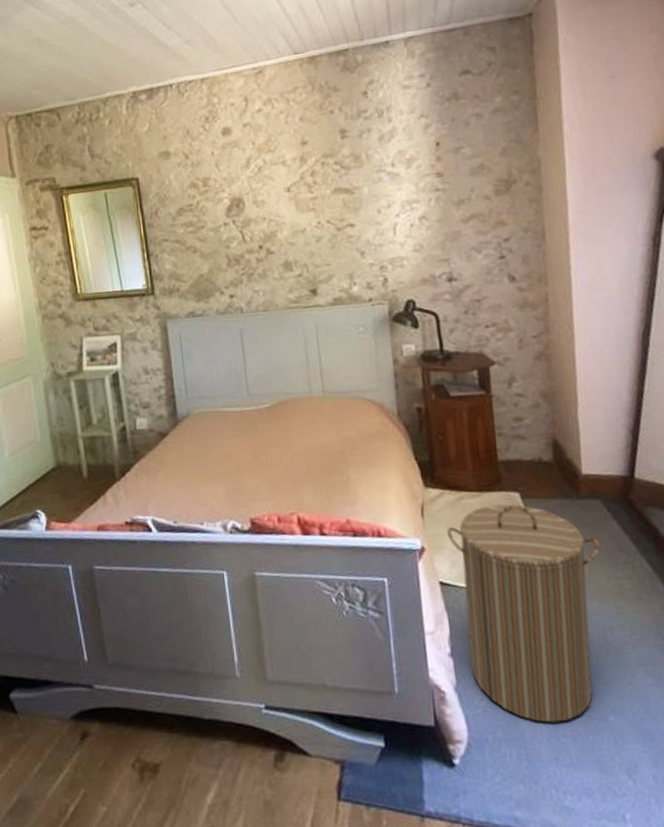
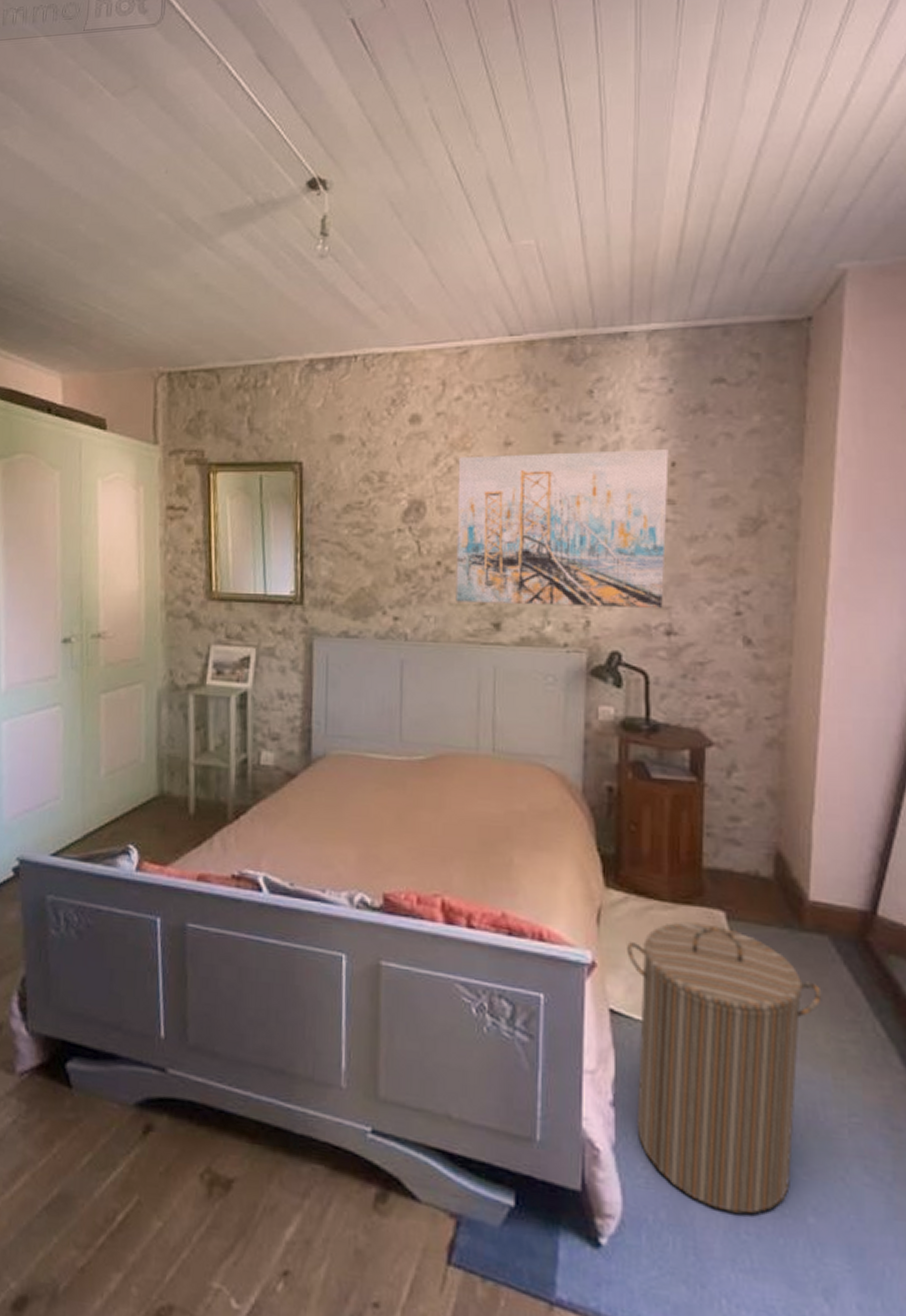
wall art: none [265,133,443,277] -> present [455,450,669,609]

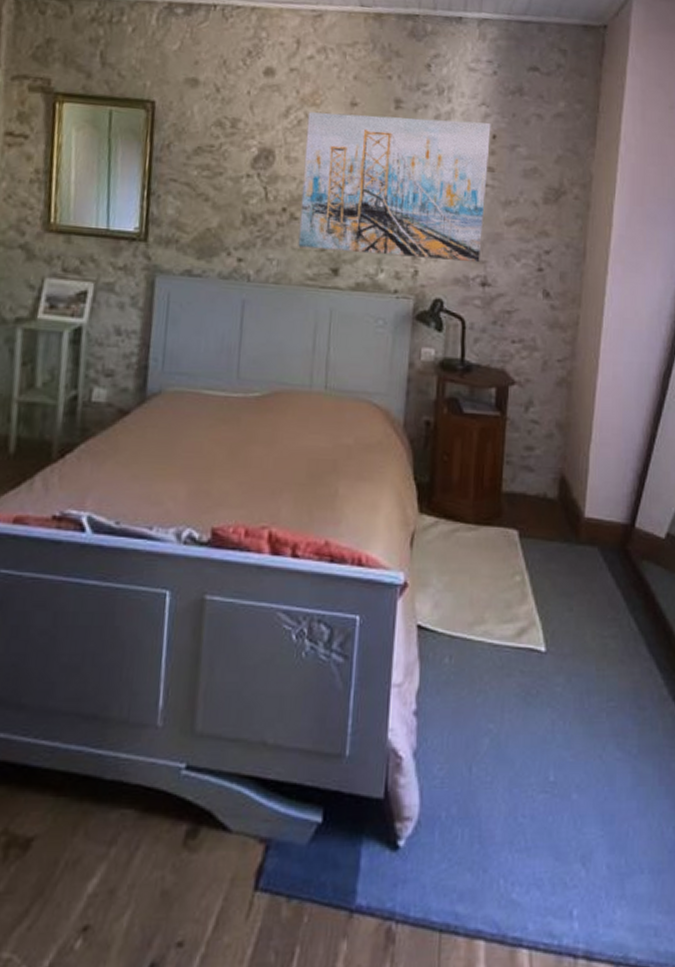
laundry hamper: present [626,921,822,1214] -> none [434,541,591,799]

